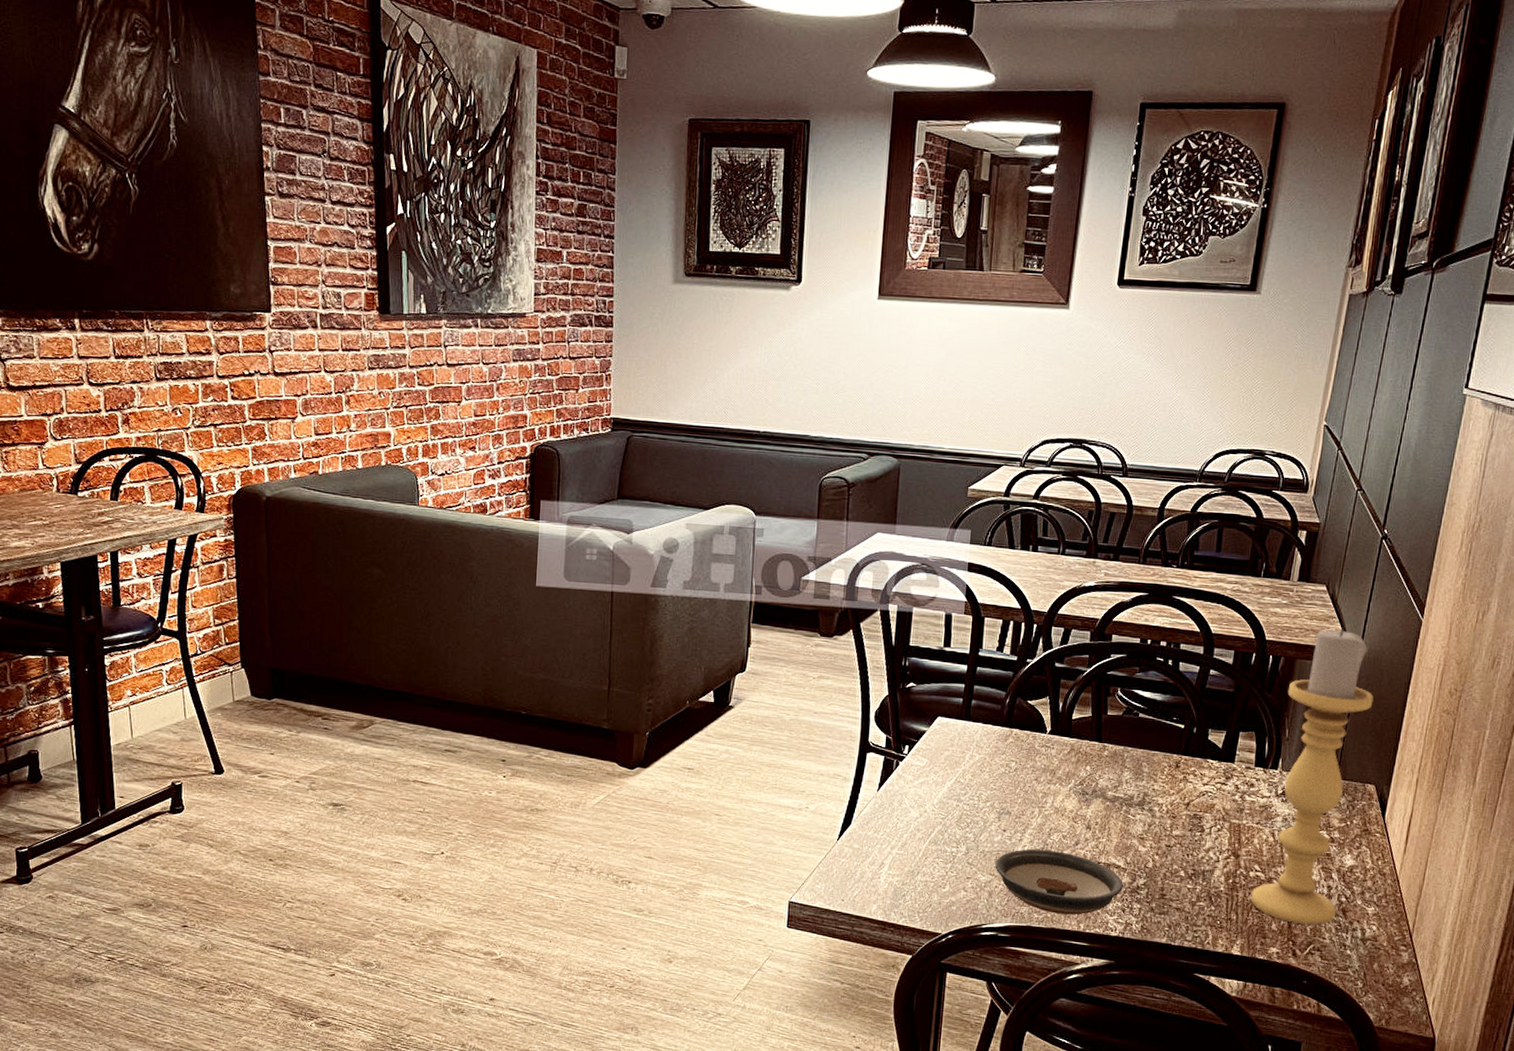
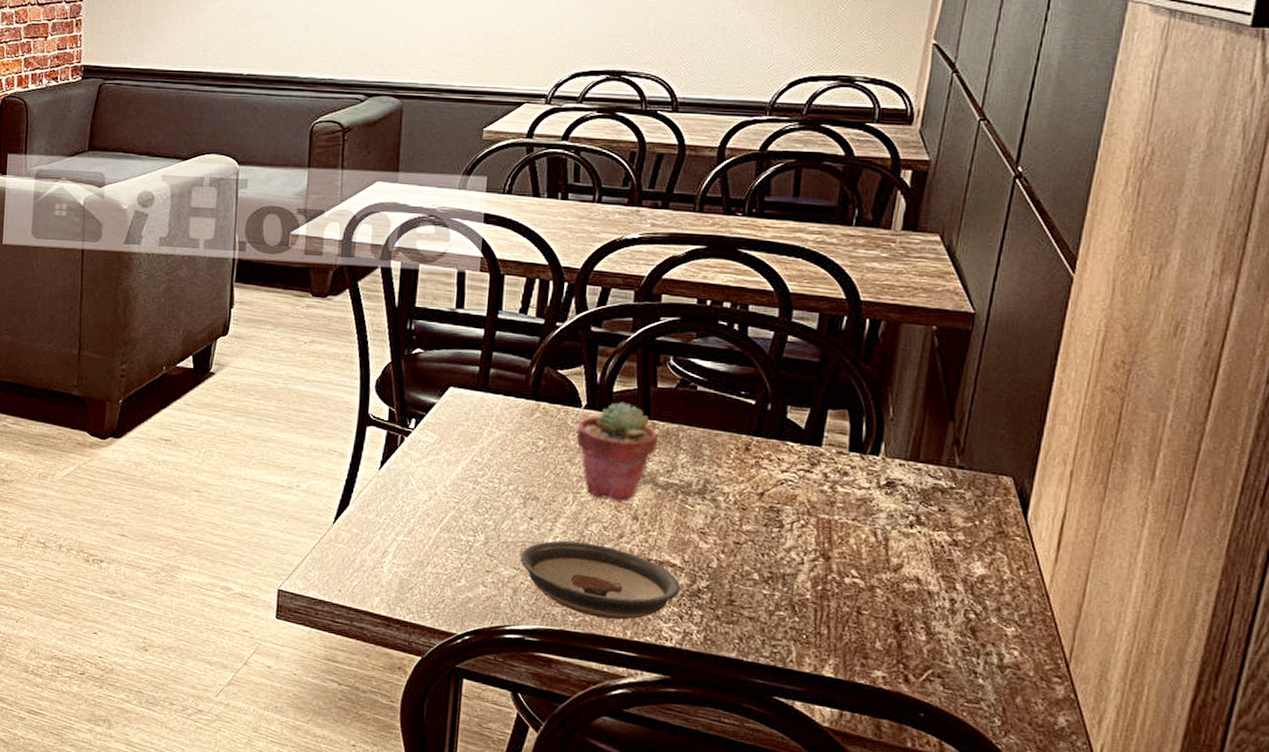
potted succulent: none [1041,727,1108,814] -> present [576,401,658,502]
candle holder: present [1250,626,1374,925] -> none [846,284,1008,646]

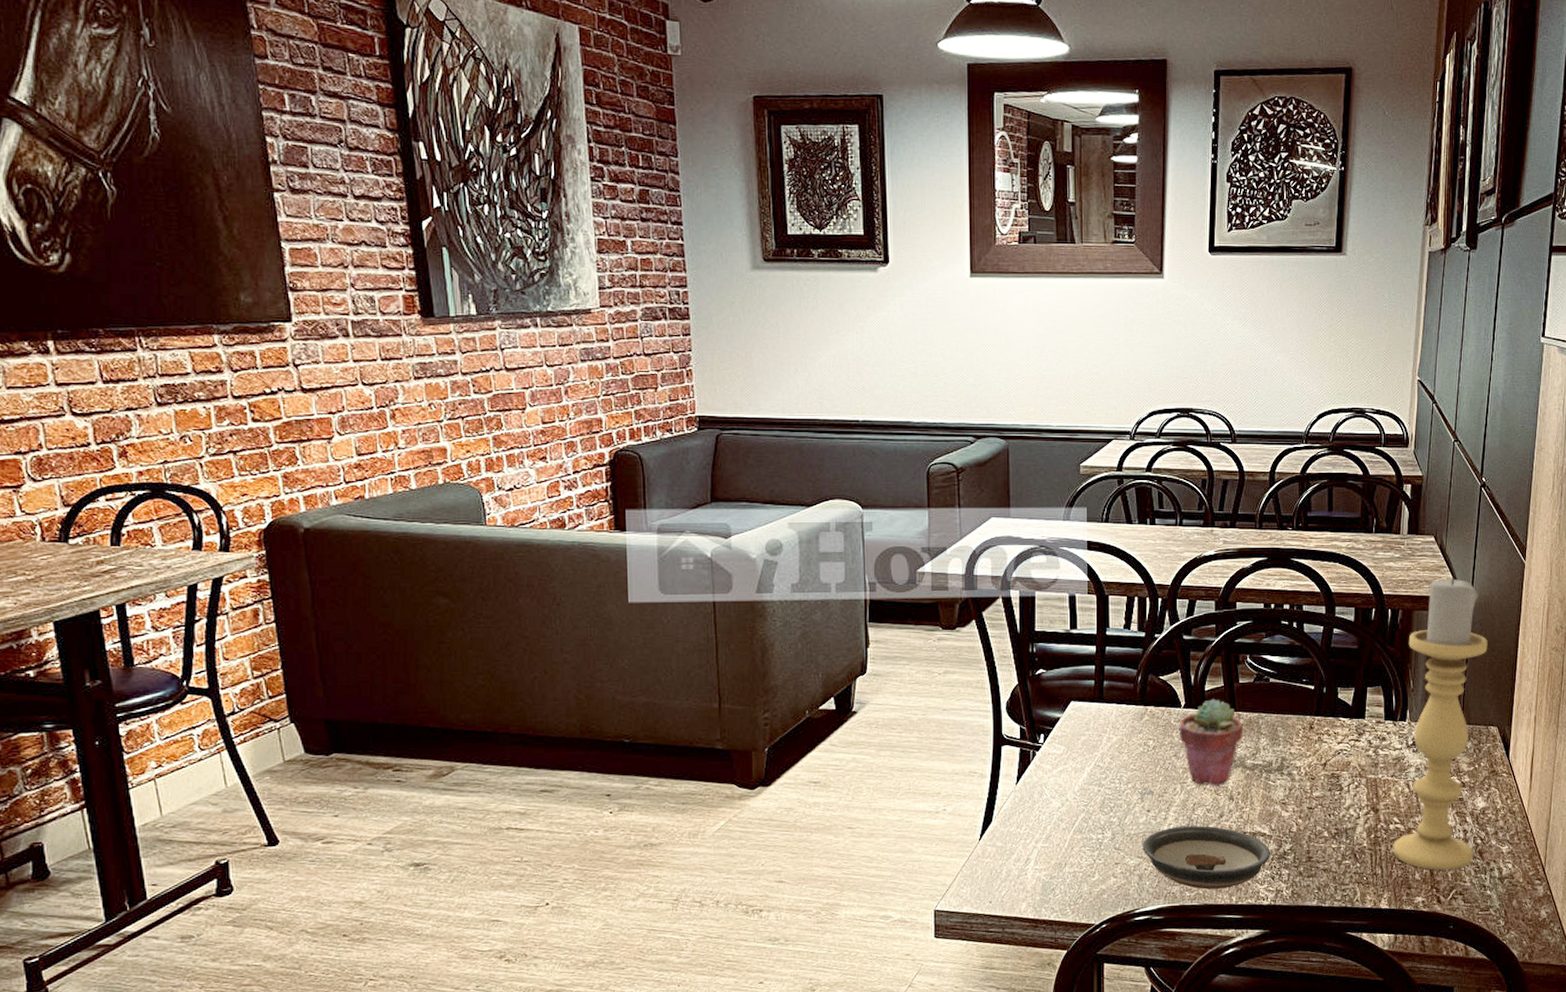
candle holder: none [846,284,1008,646] -> present [1393,575,1488,871]

